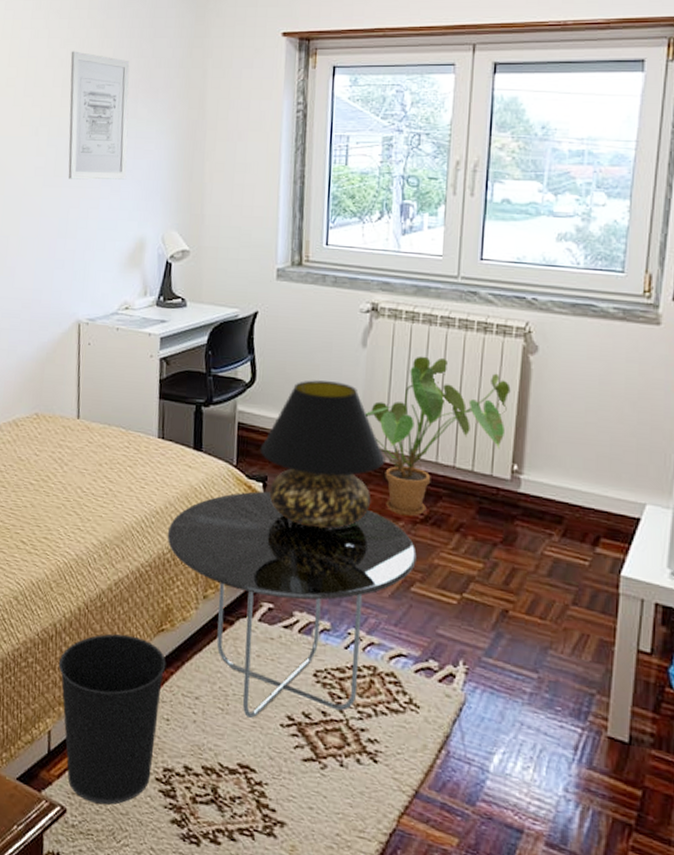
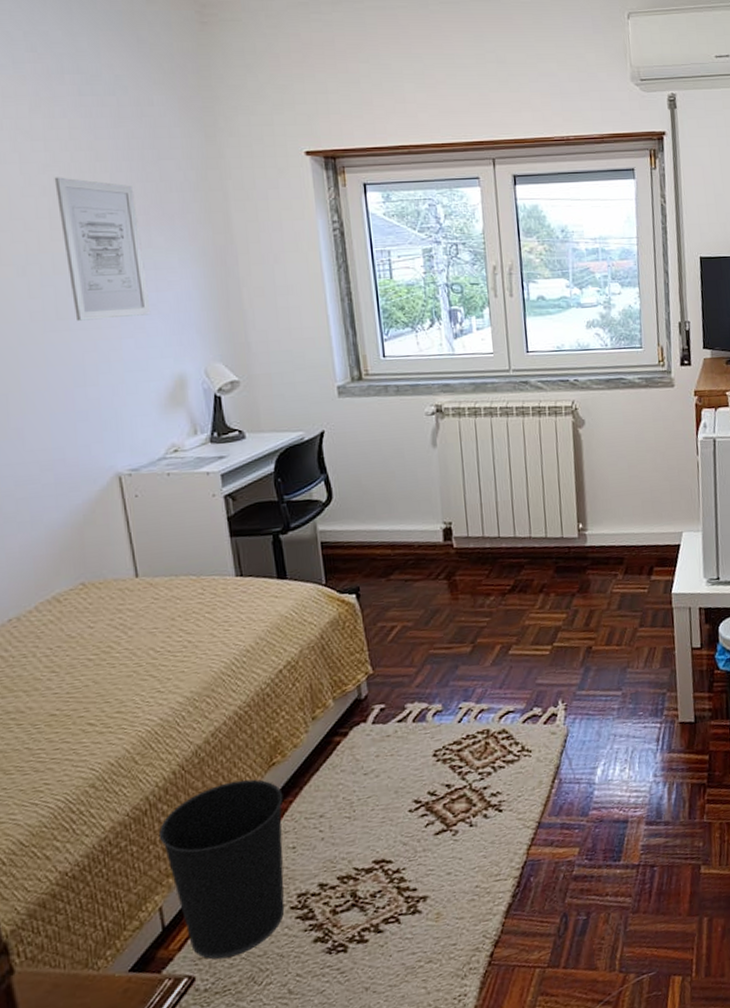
side table: present [167,491,417,718] -> none [262,593,510,816]
table lamp: present [259,380,386,529] -> none [347,483,470,624]
house plant: present [366,356,511,517] -> none [445,444,568,592]

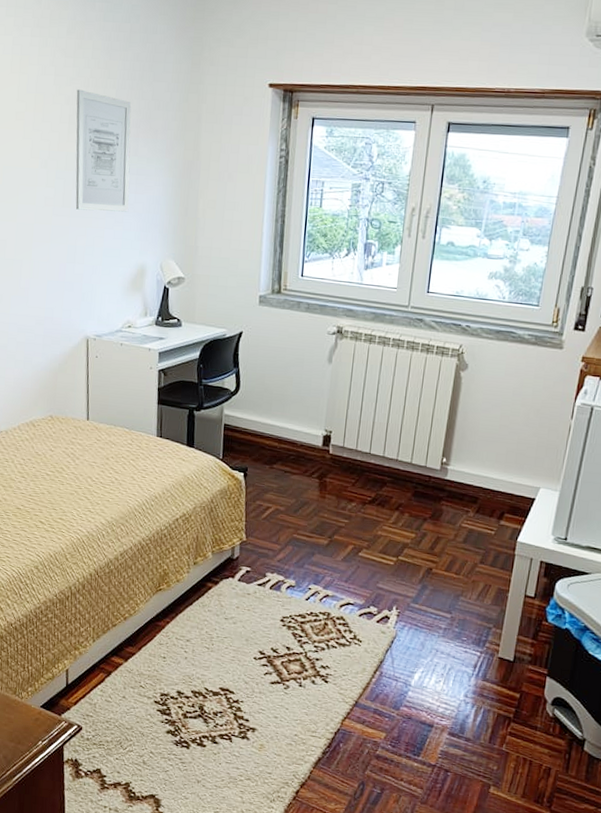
wastebasket: present [158,779,285,960] -> none [73,593,163,723]

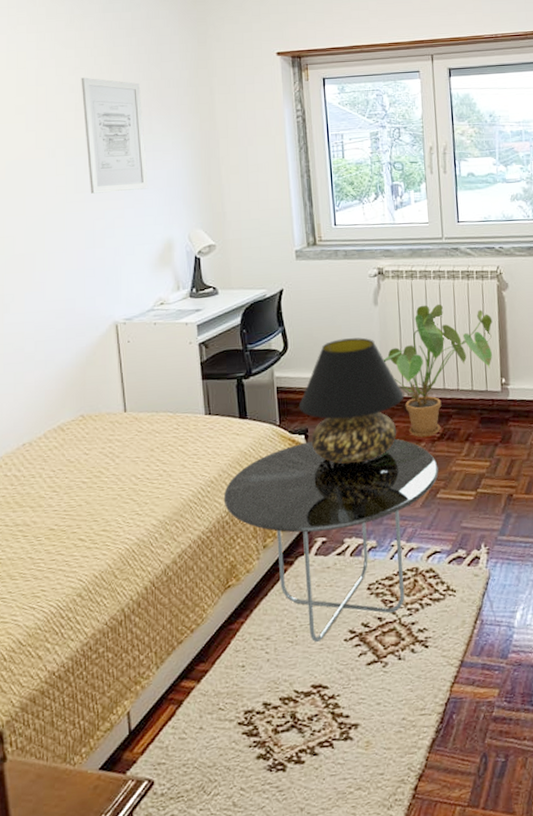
side table: none [164,479,365,654] -> present [223,439,439,642]
table lamp: none [242,389,344,509] -> present [298,337,404,464]
house plant: none [329,371,445,499] -> present [384,304,493,438]

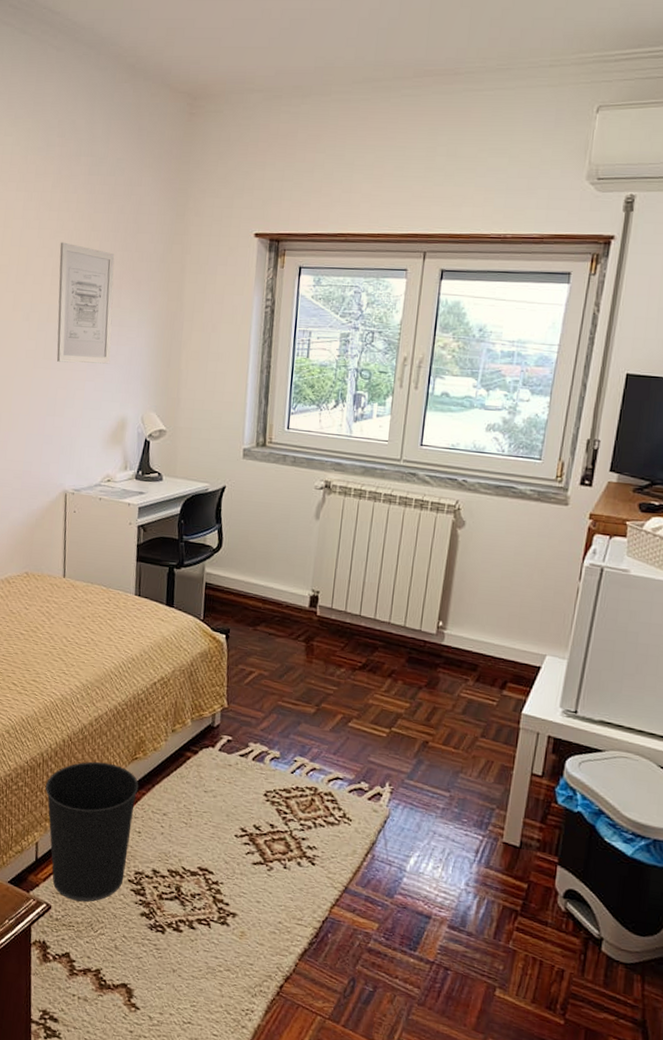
wastebasket: none [130,599,236,767] -> present [45,761,139,902]
side table: present [223,439,439,642] -> none [141,641,355,830]
table lamp: present [298,337,404,464] -> none [224,547,332,674]
house plant: present [384,304,493,438] -> none [316,528,440,665]

